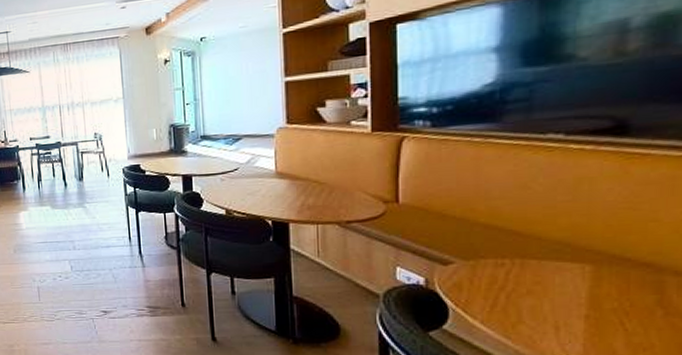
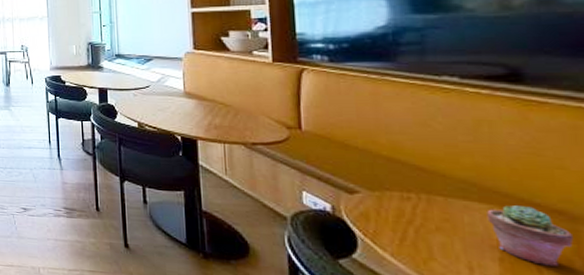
potted succulent: none [578,262,657,318] -> present [486,205,573,266]

